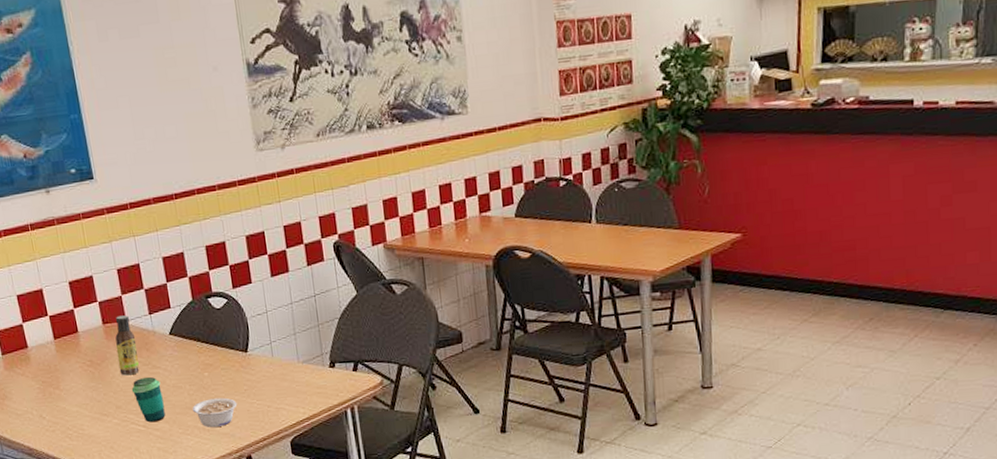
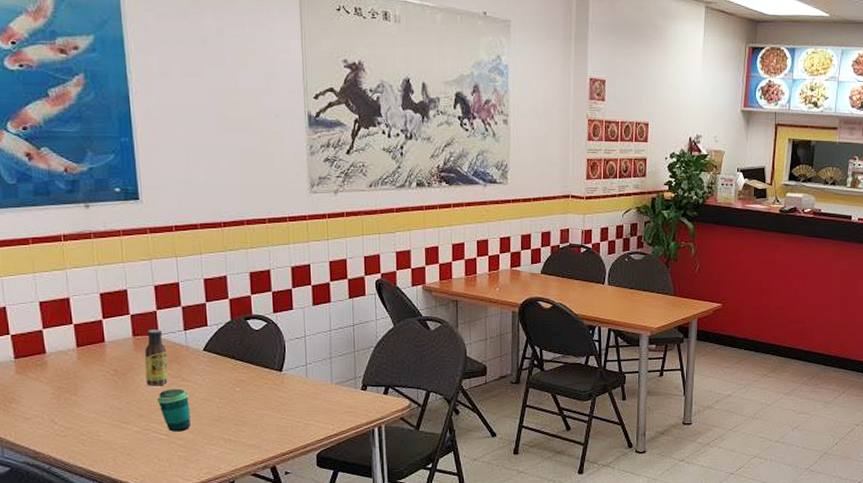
legume: present [192,397,238,427] -> none [220,412,267,439]

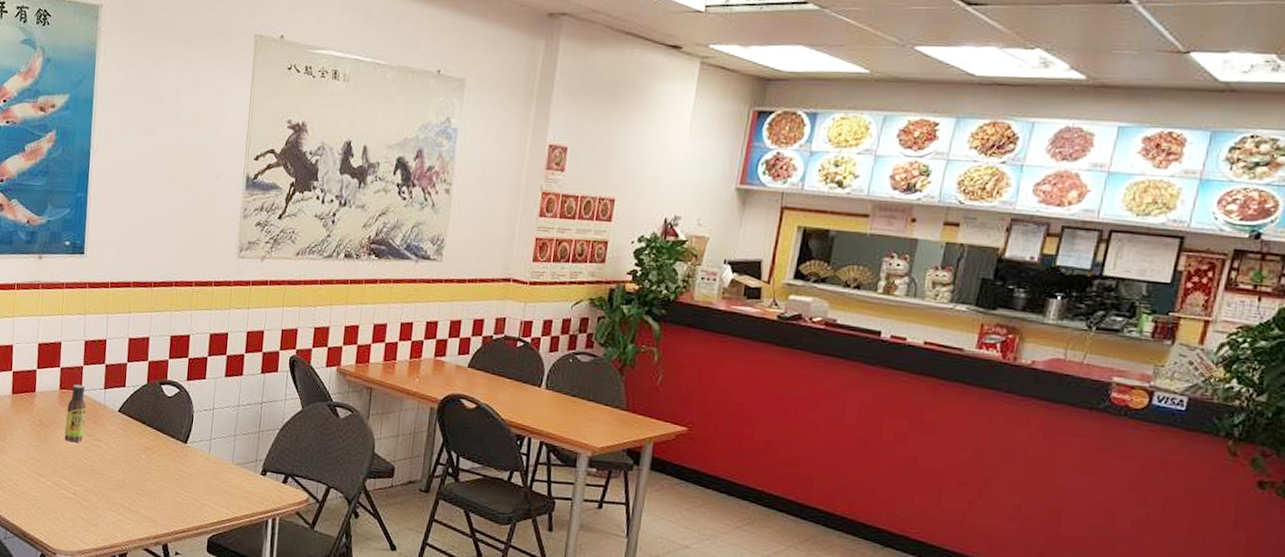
cup: present [156,388,191,432] -> none [70,447,99,493]

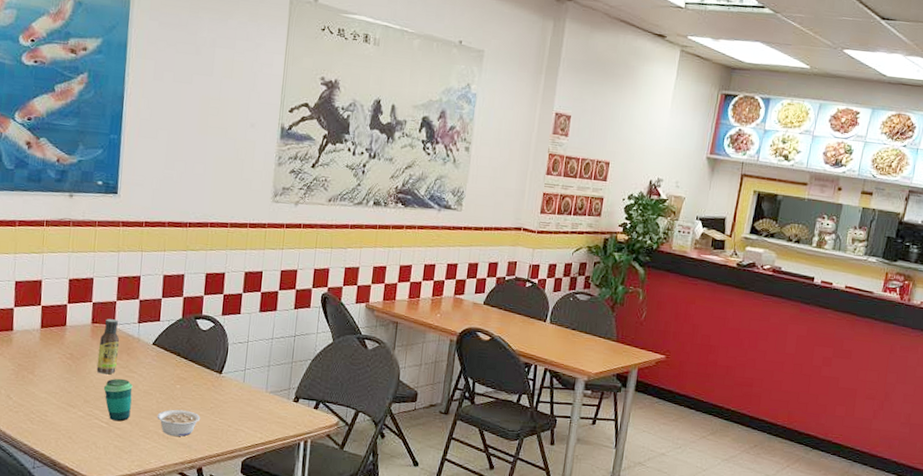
cup: none [70,447,99,493] -> present [103,378,133,422]
legume: none [122,481,166,510] -> present [157,409,201,437]

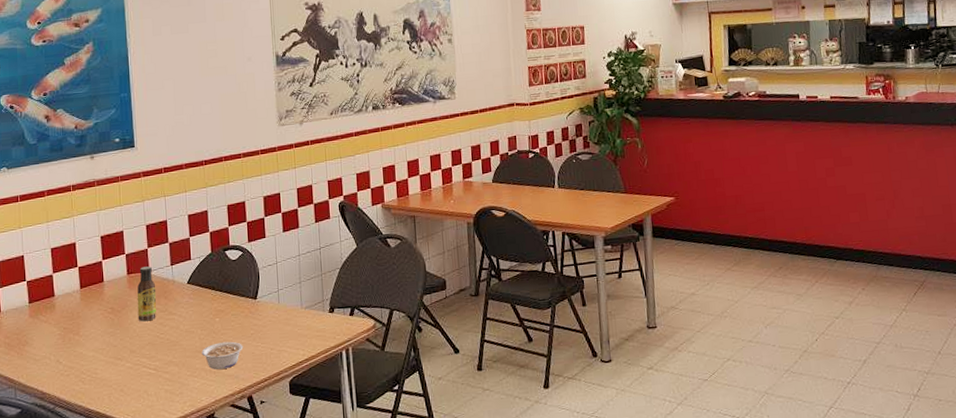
cup: present [103,378,133,422] -> none [147,322,176,366]

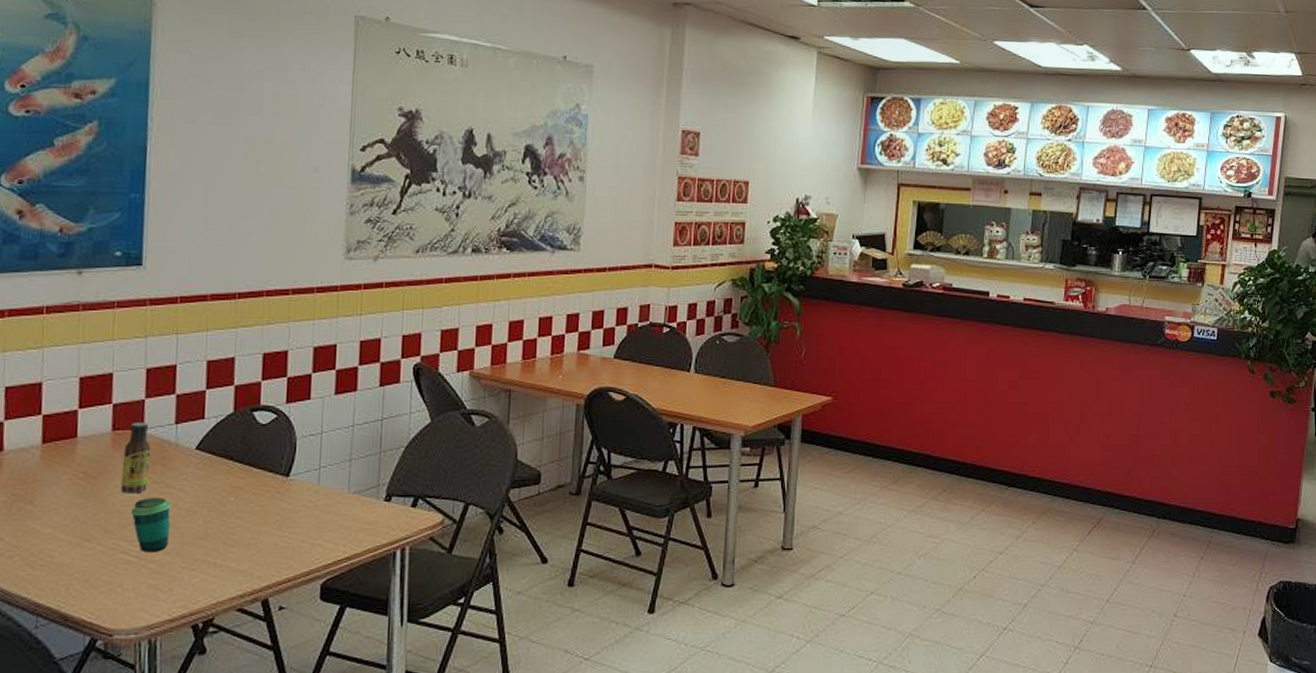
cup: none [147,322,176,366] -> present [130,497,171,553]
legume: present [201,341,244,370] -> none [205,528,264,562]

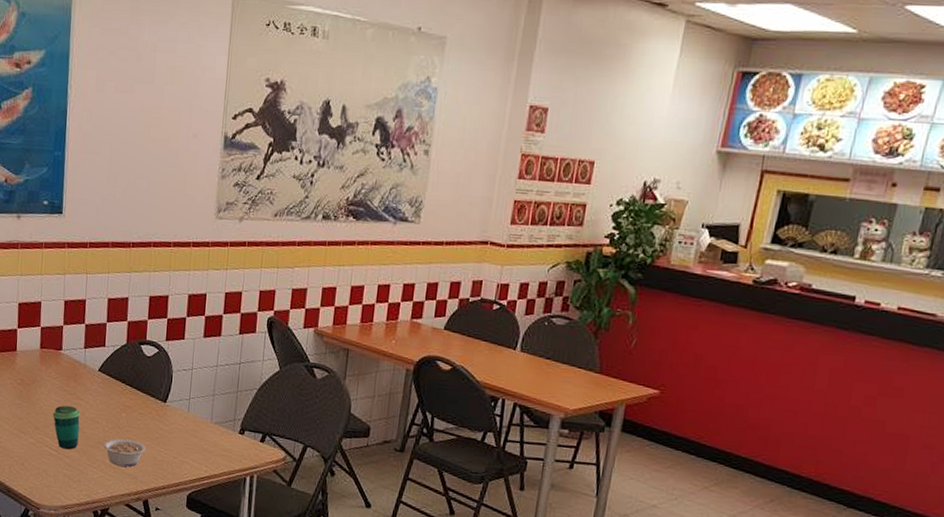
sauce bottle: present [120,423,151,494] -> none [45,344,67,401]
legume: none [205,528,264,562] -> present [104,438,146,467]

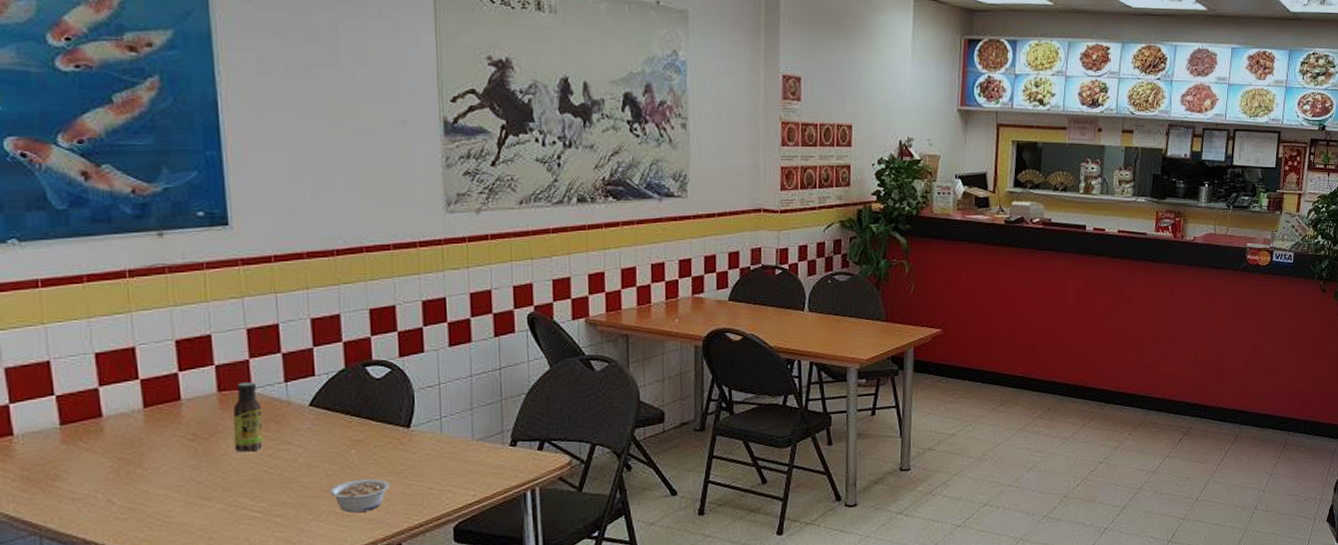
sauce bottle: none [45,344,67,401] -> present [232,382,263,452]
cup: present [52,405,80,450] -> none [248,453,292,508]

